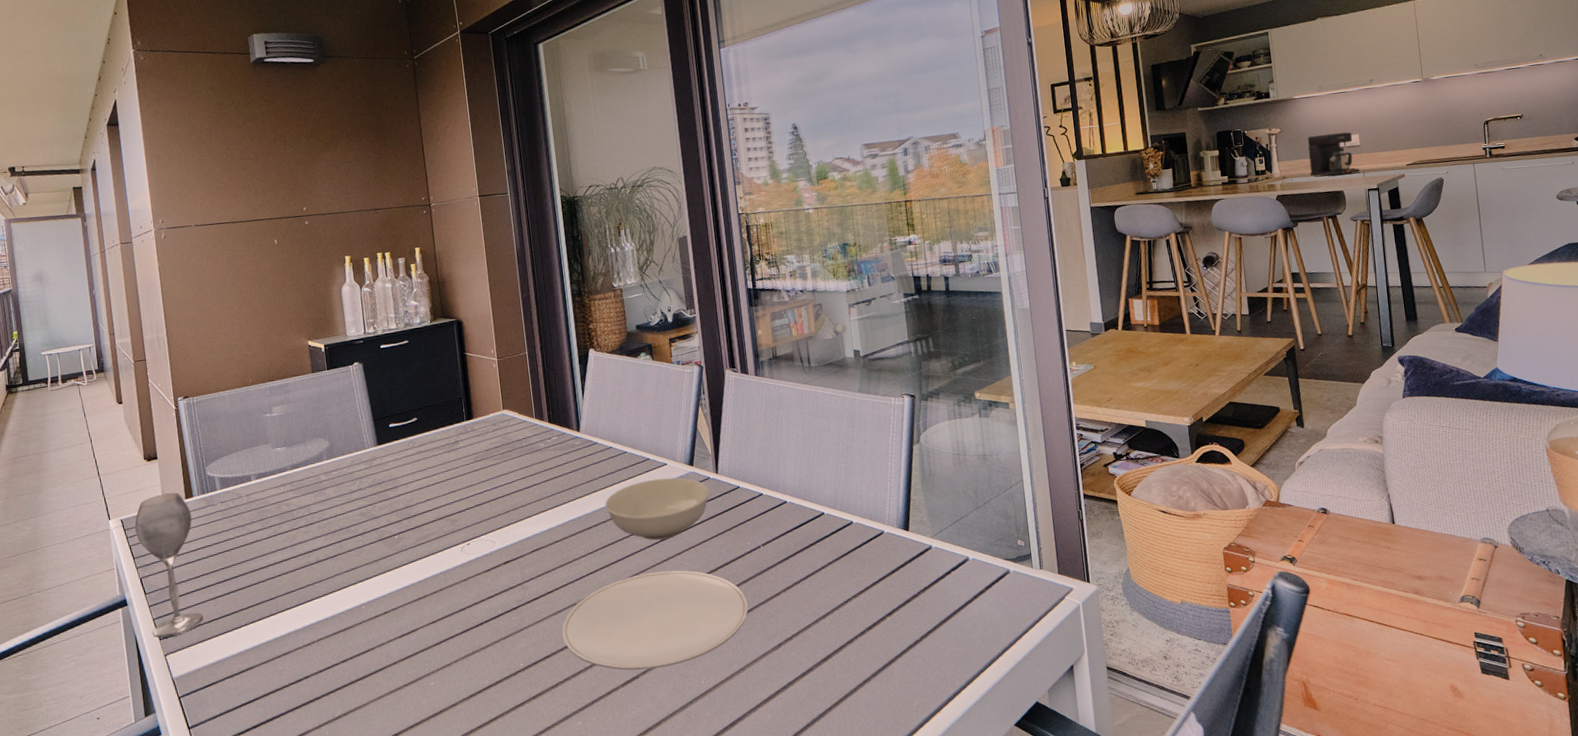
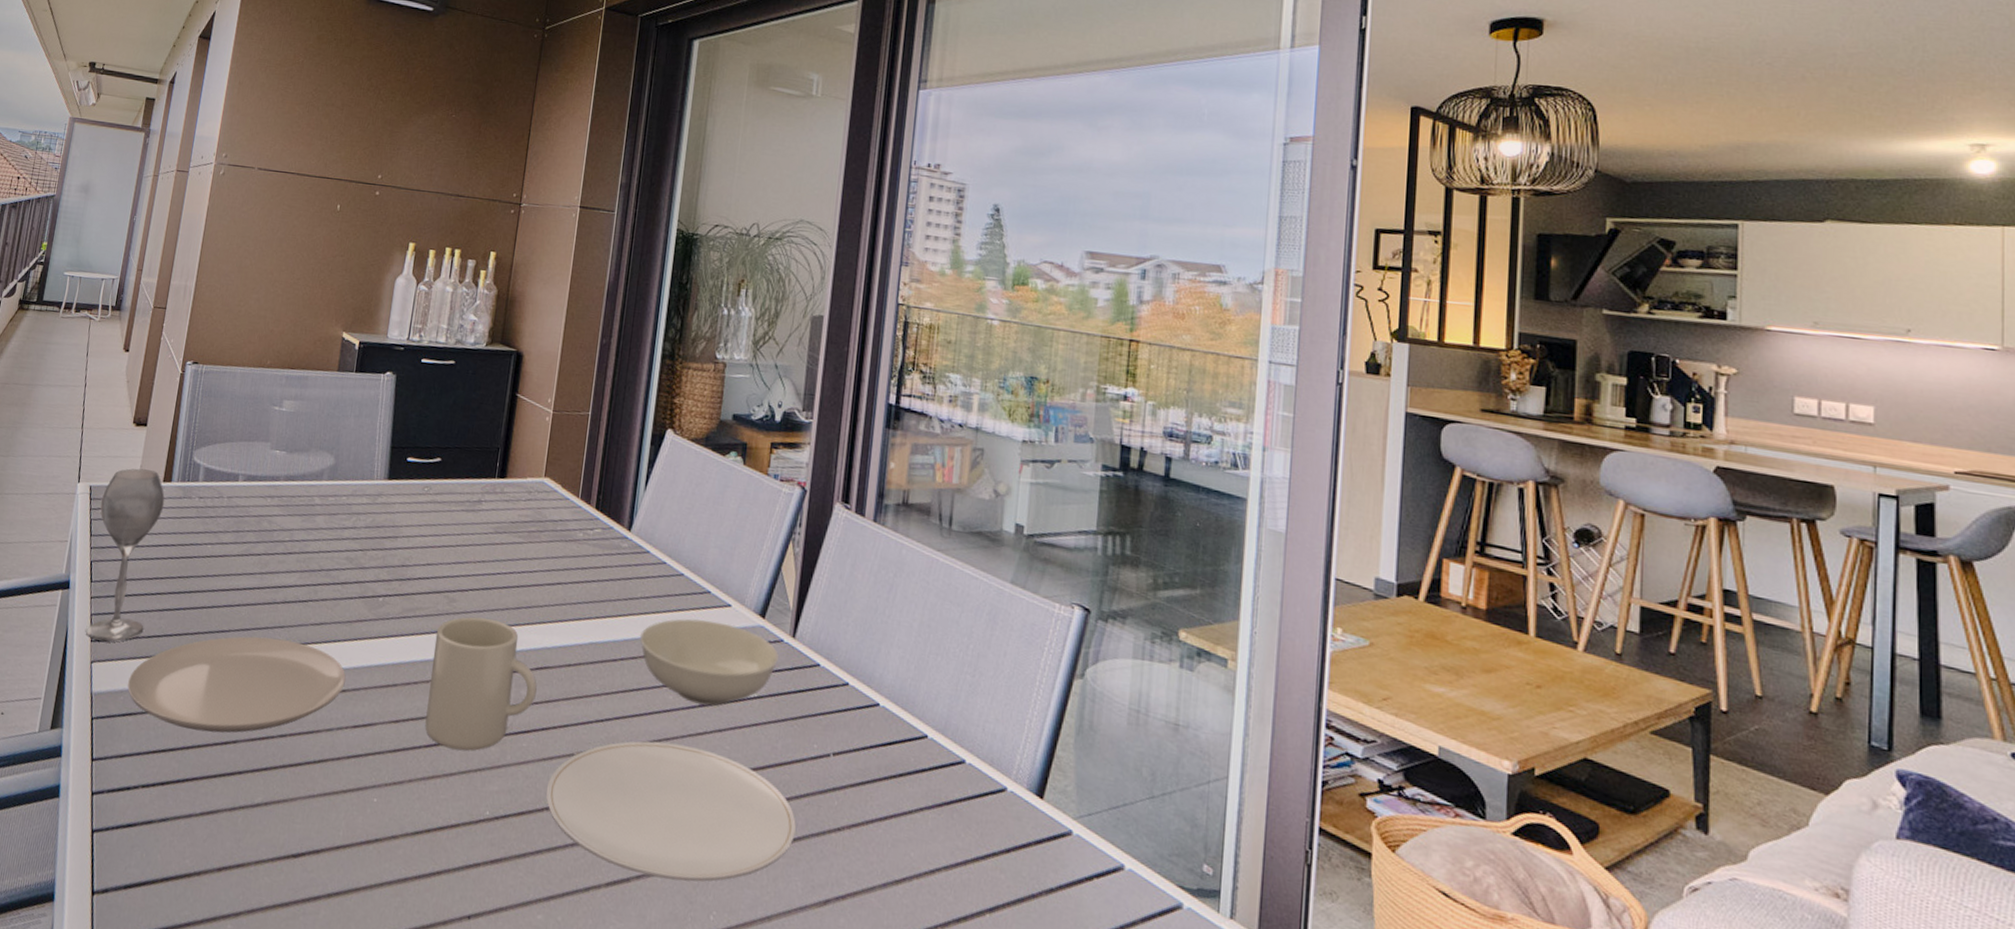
plate: none [202,588,385,681] -> present [127,636,346,733]
cup: none [447,525,537,629] -> present [425,617,537,751]
coffee maker: present [1308,132,1360,177] -> none [1778,390,1869,465]

